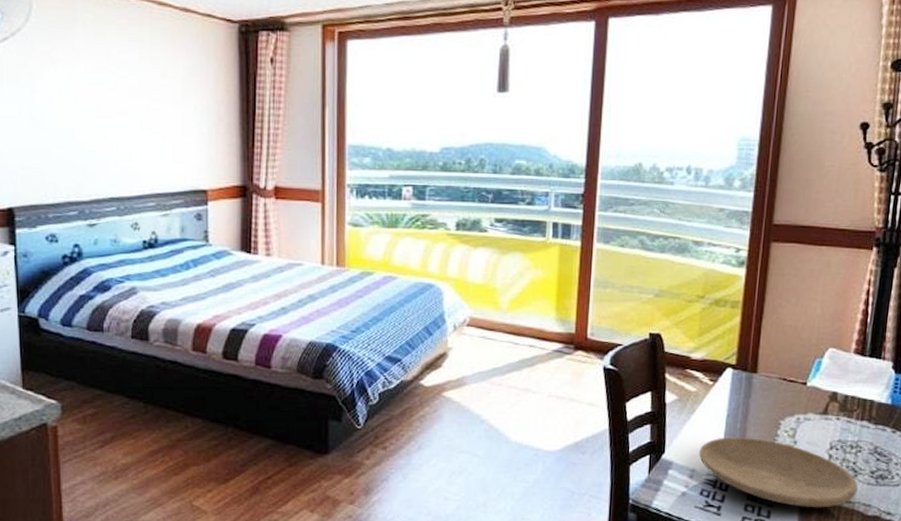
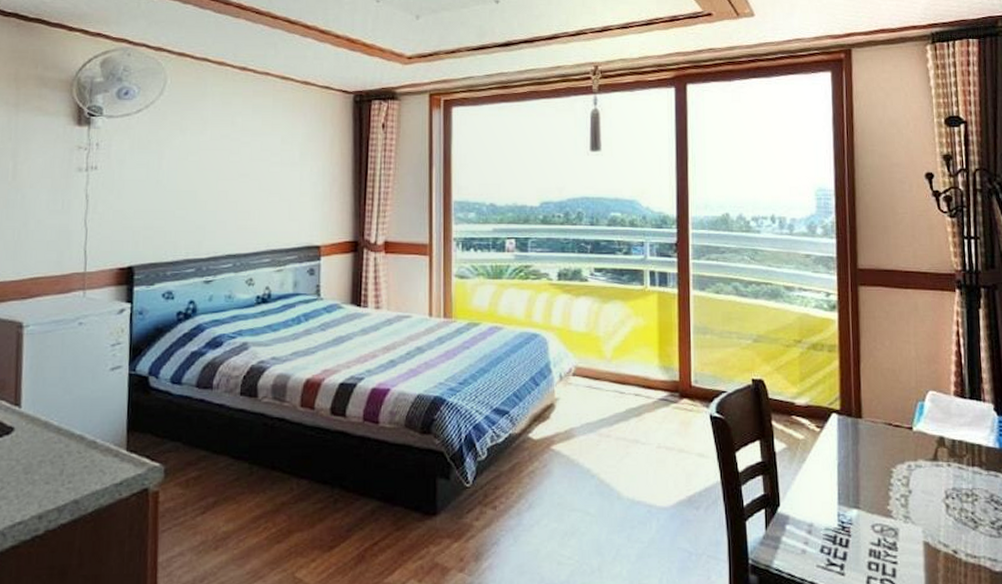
plate: present [698,437,859,508] -> none [814,487,982,565]

